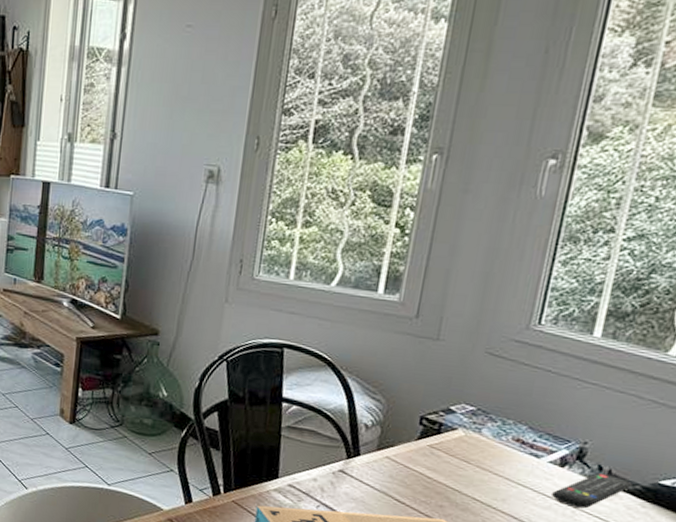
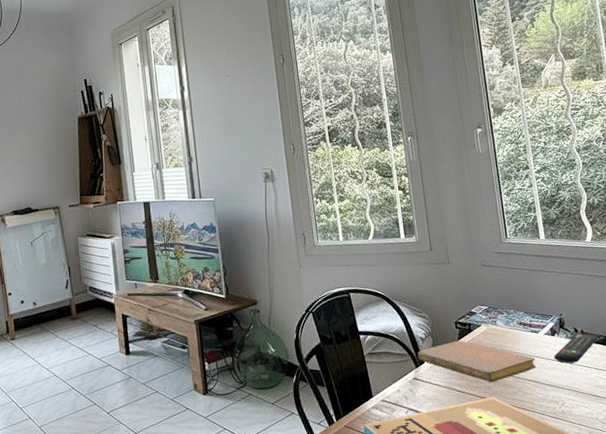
notebook: none [353,439,524,503] -> present [417,340,536,383]

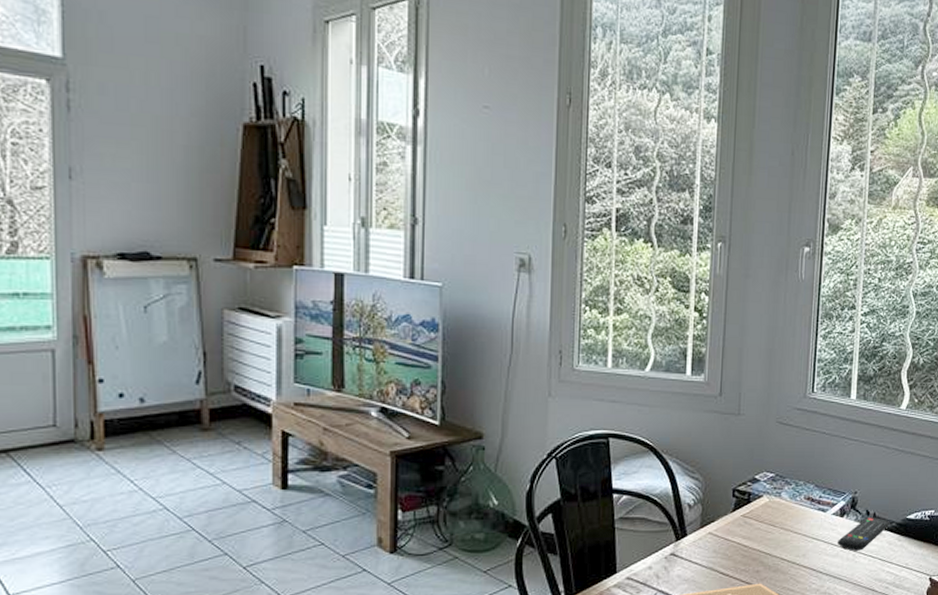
notebook: present [417,340,536,383] -> none [681,512,817,567]

